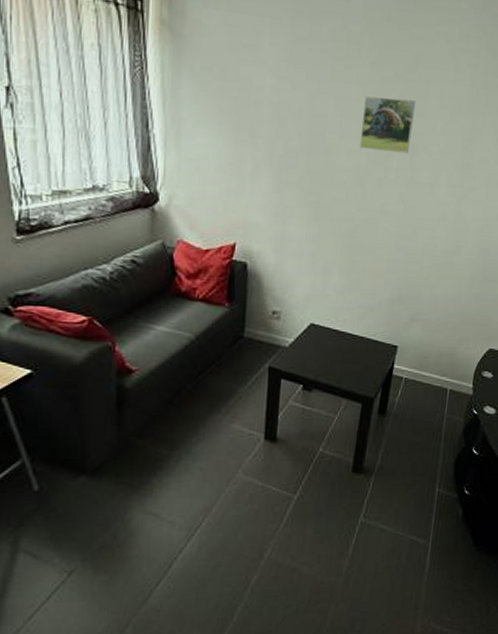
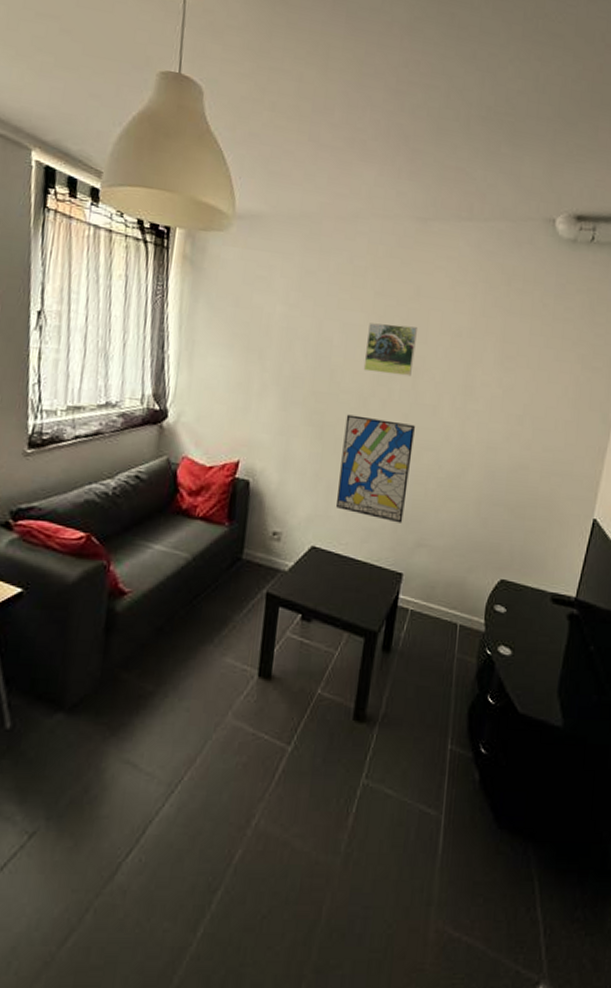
wall art: none [333,194,411,300] -> present [335,414,415,524]

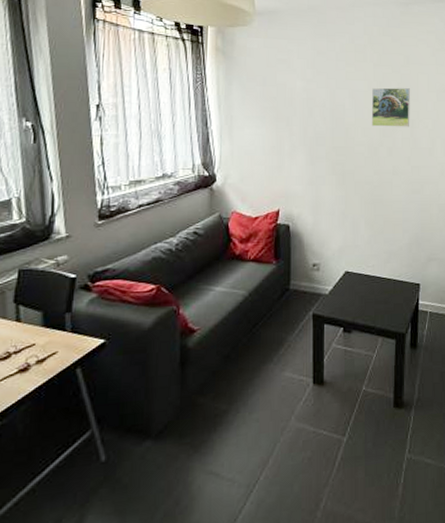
wall art: present [335,414,415,524] -> none [361,162,417,244]

